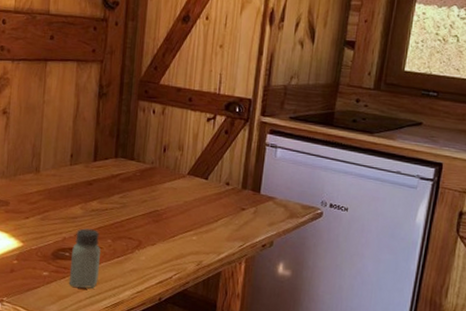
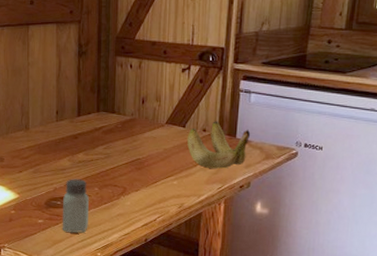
banana: none [208,175,276,226] -> present [186,121,251,169]

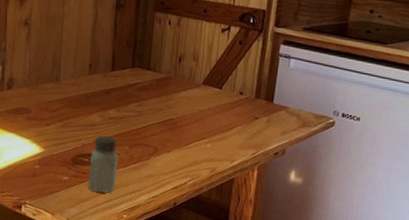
banana: present [186,121,251,169] -> none [222,84,288,134]

